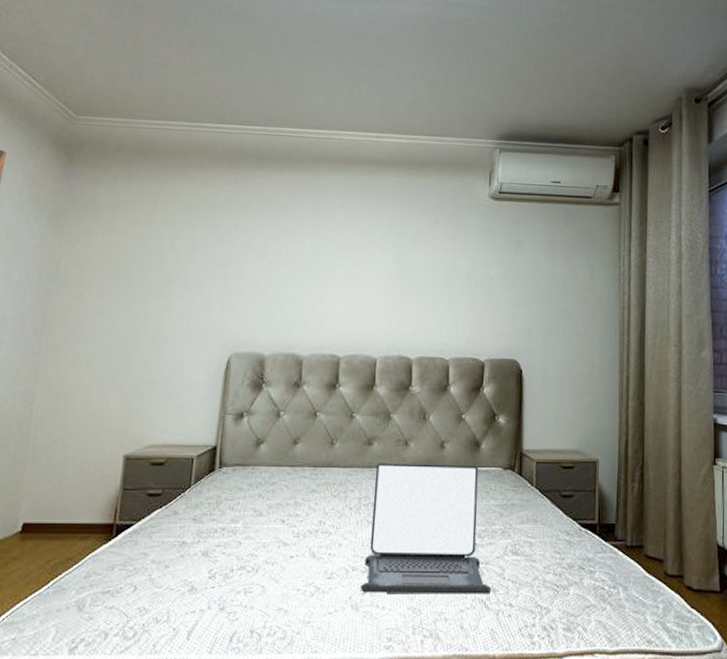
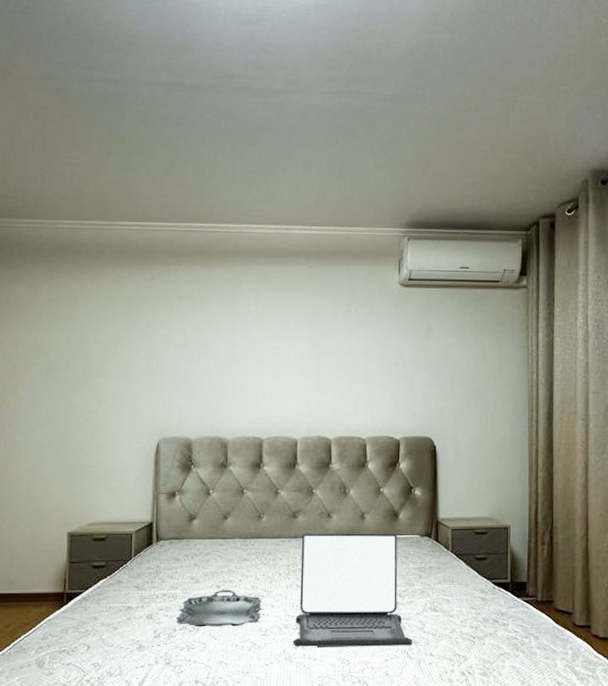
serving tray: none [235,524,330,568] -> present [176,589,262,627]

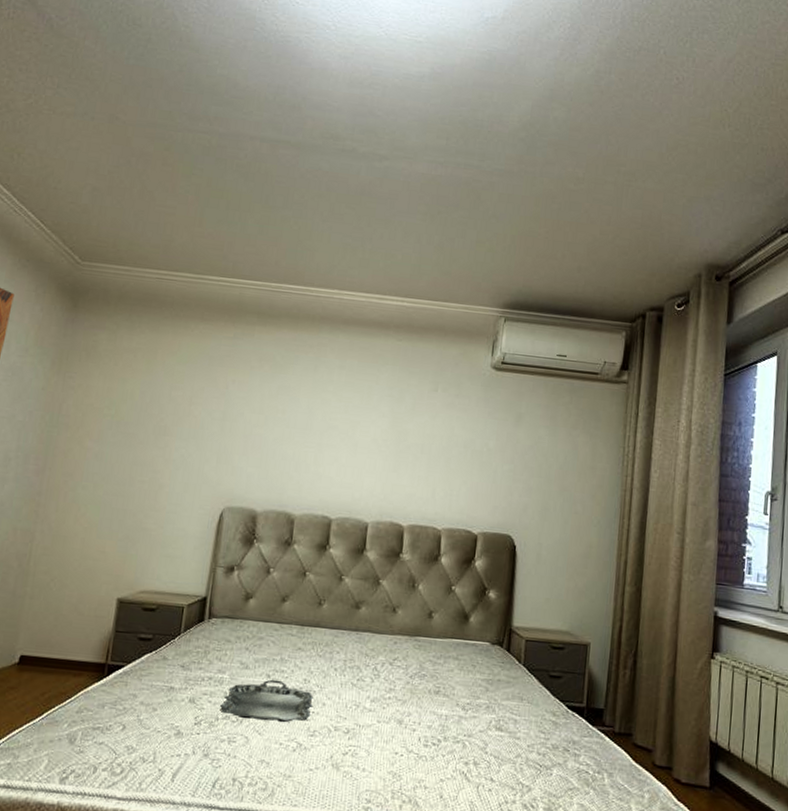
laptop: present [293,533,413,647] -> none [341,627,473,767]

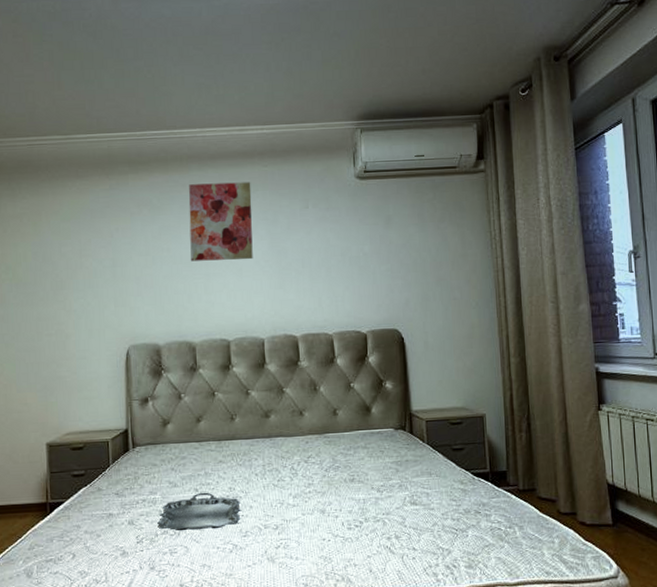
wall art: none [305,346,382,436] -> present [188,182,253,261]

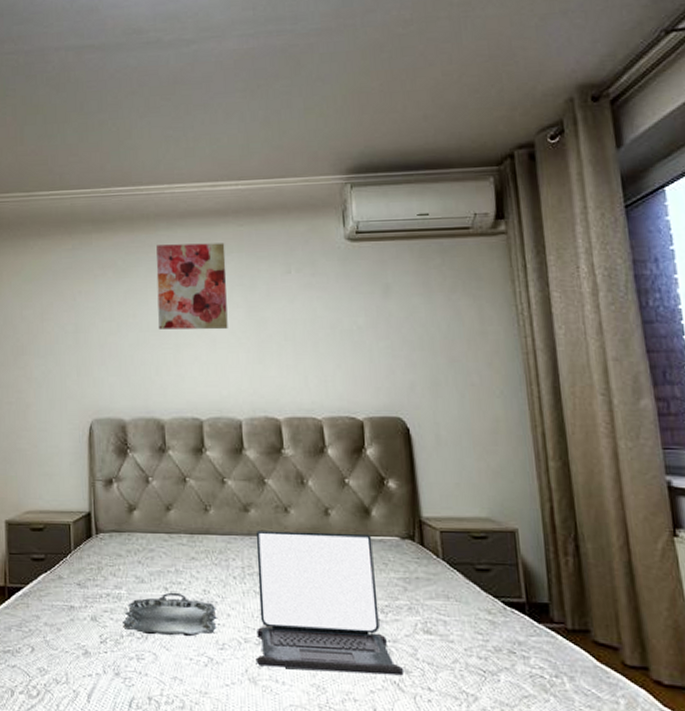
laptop: none [273,429,395,547] -> present [255,530,405,676]

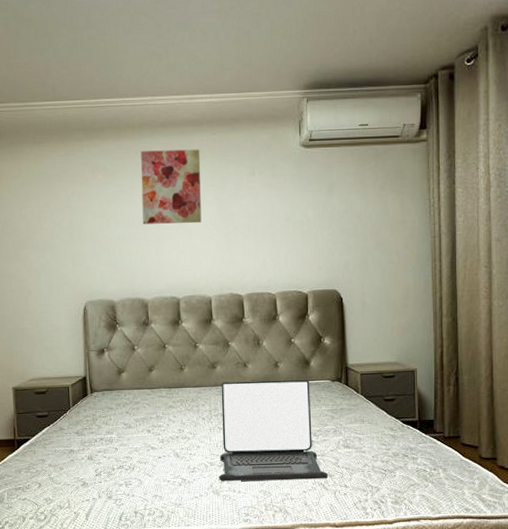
serving tray: present [123,592,217,637] -> none [114,433,189,466]

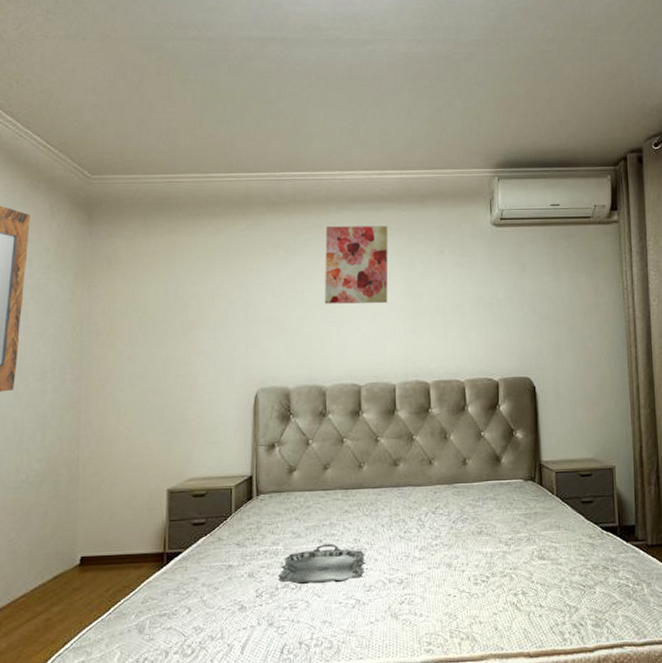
serving tray: none [114,433,189,466] -> present [278,543,365,585]
laptop: present [218,380,329,482] -> none [398,479,522,602]

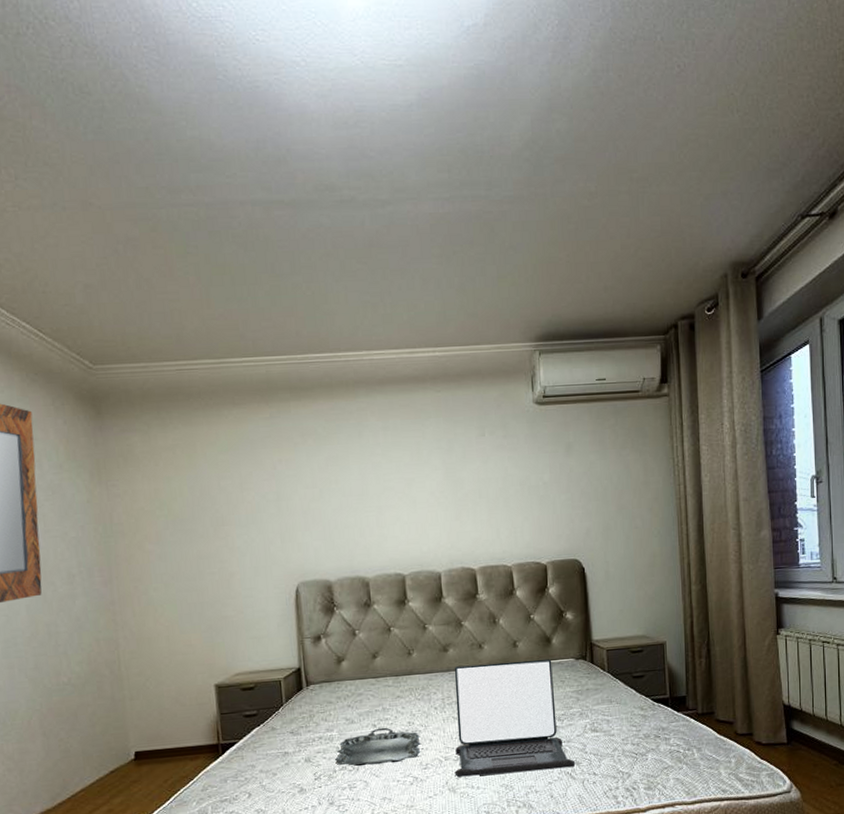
wall art: present [325,225,388,304] -> none [356,408,427,494]
laptop: none [398,479,522,602] -> present [454,659,576,777]

